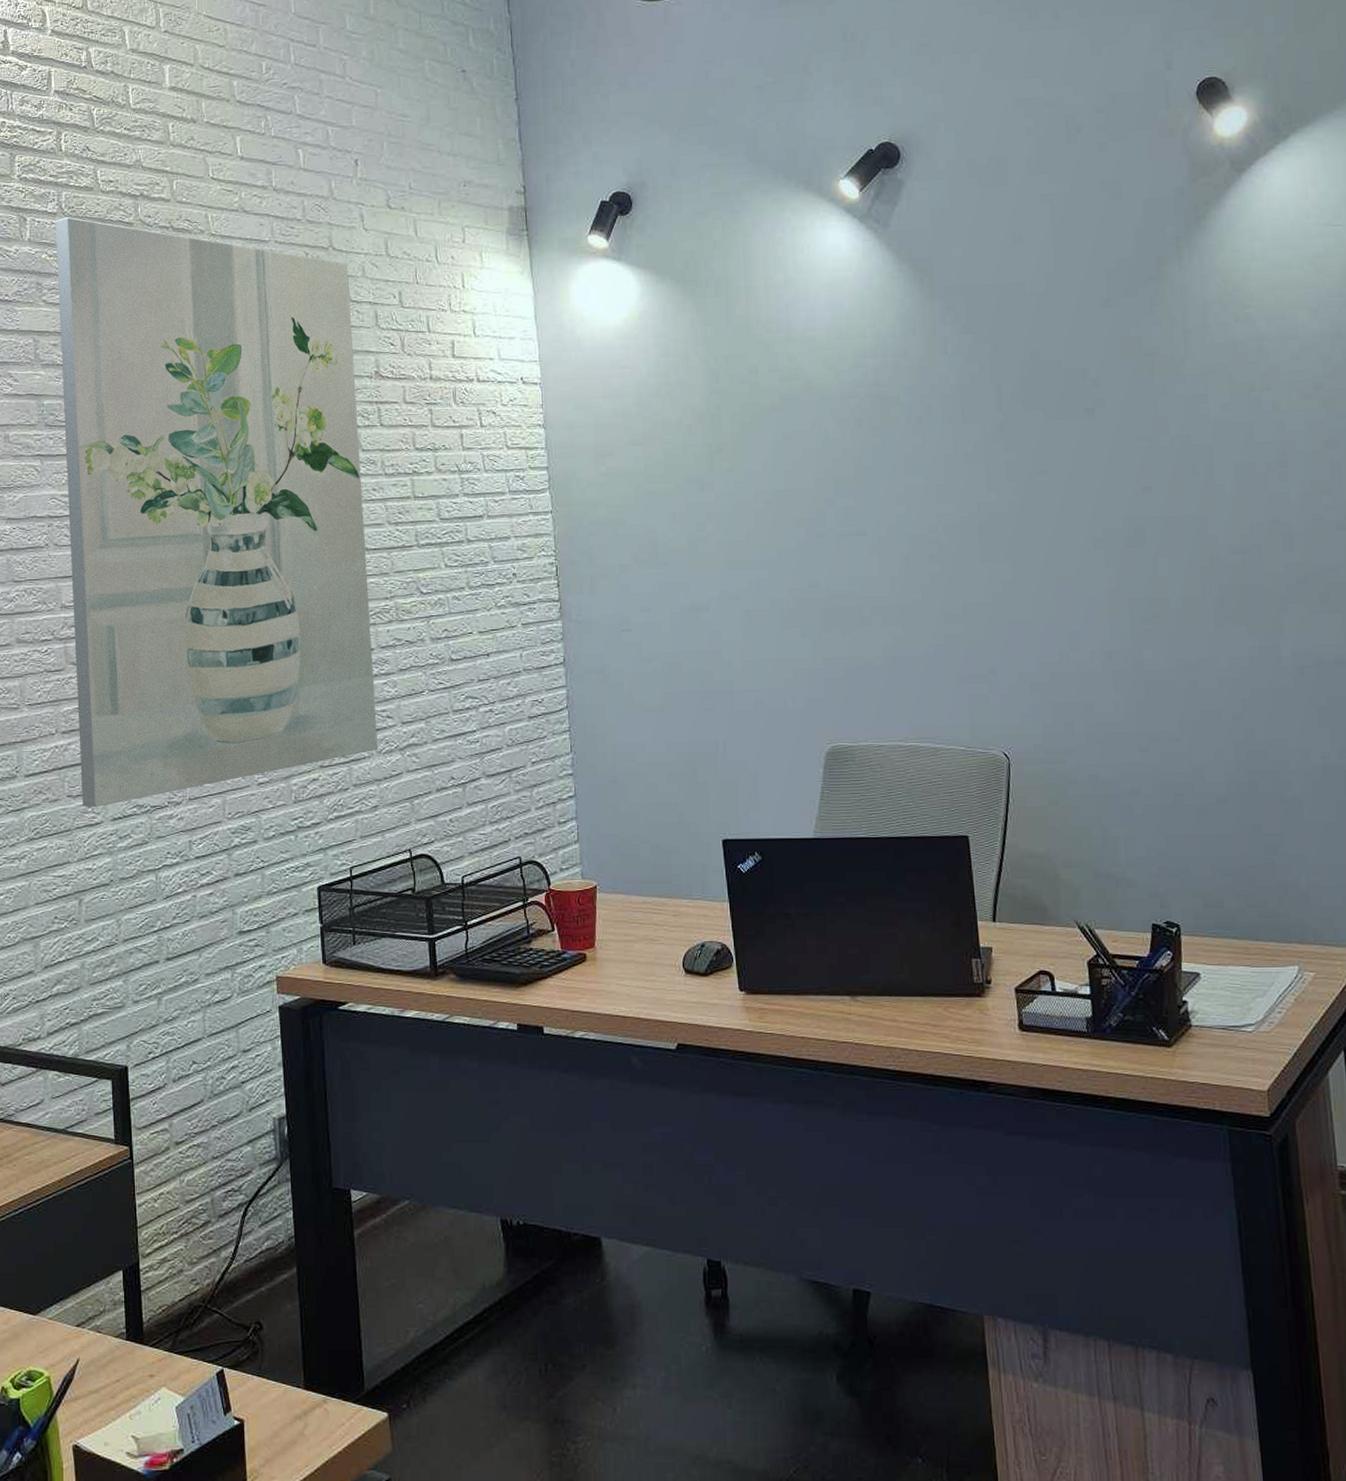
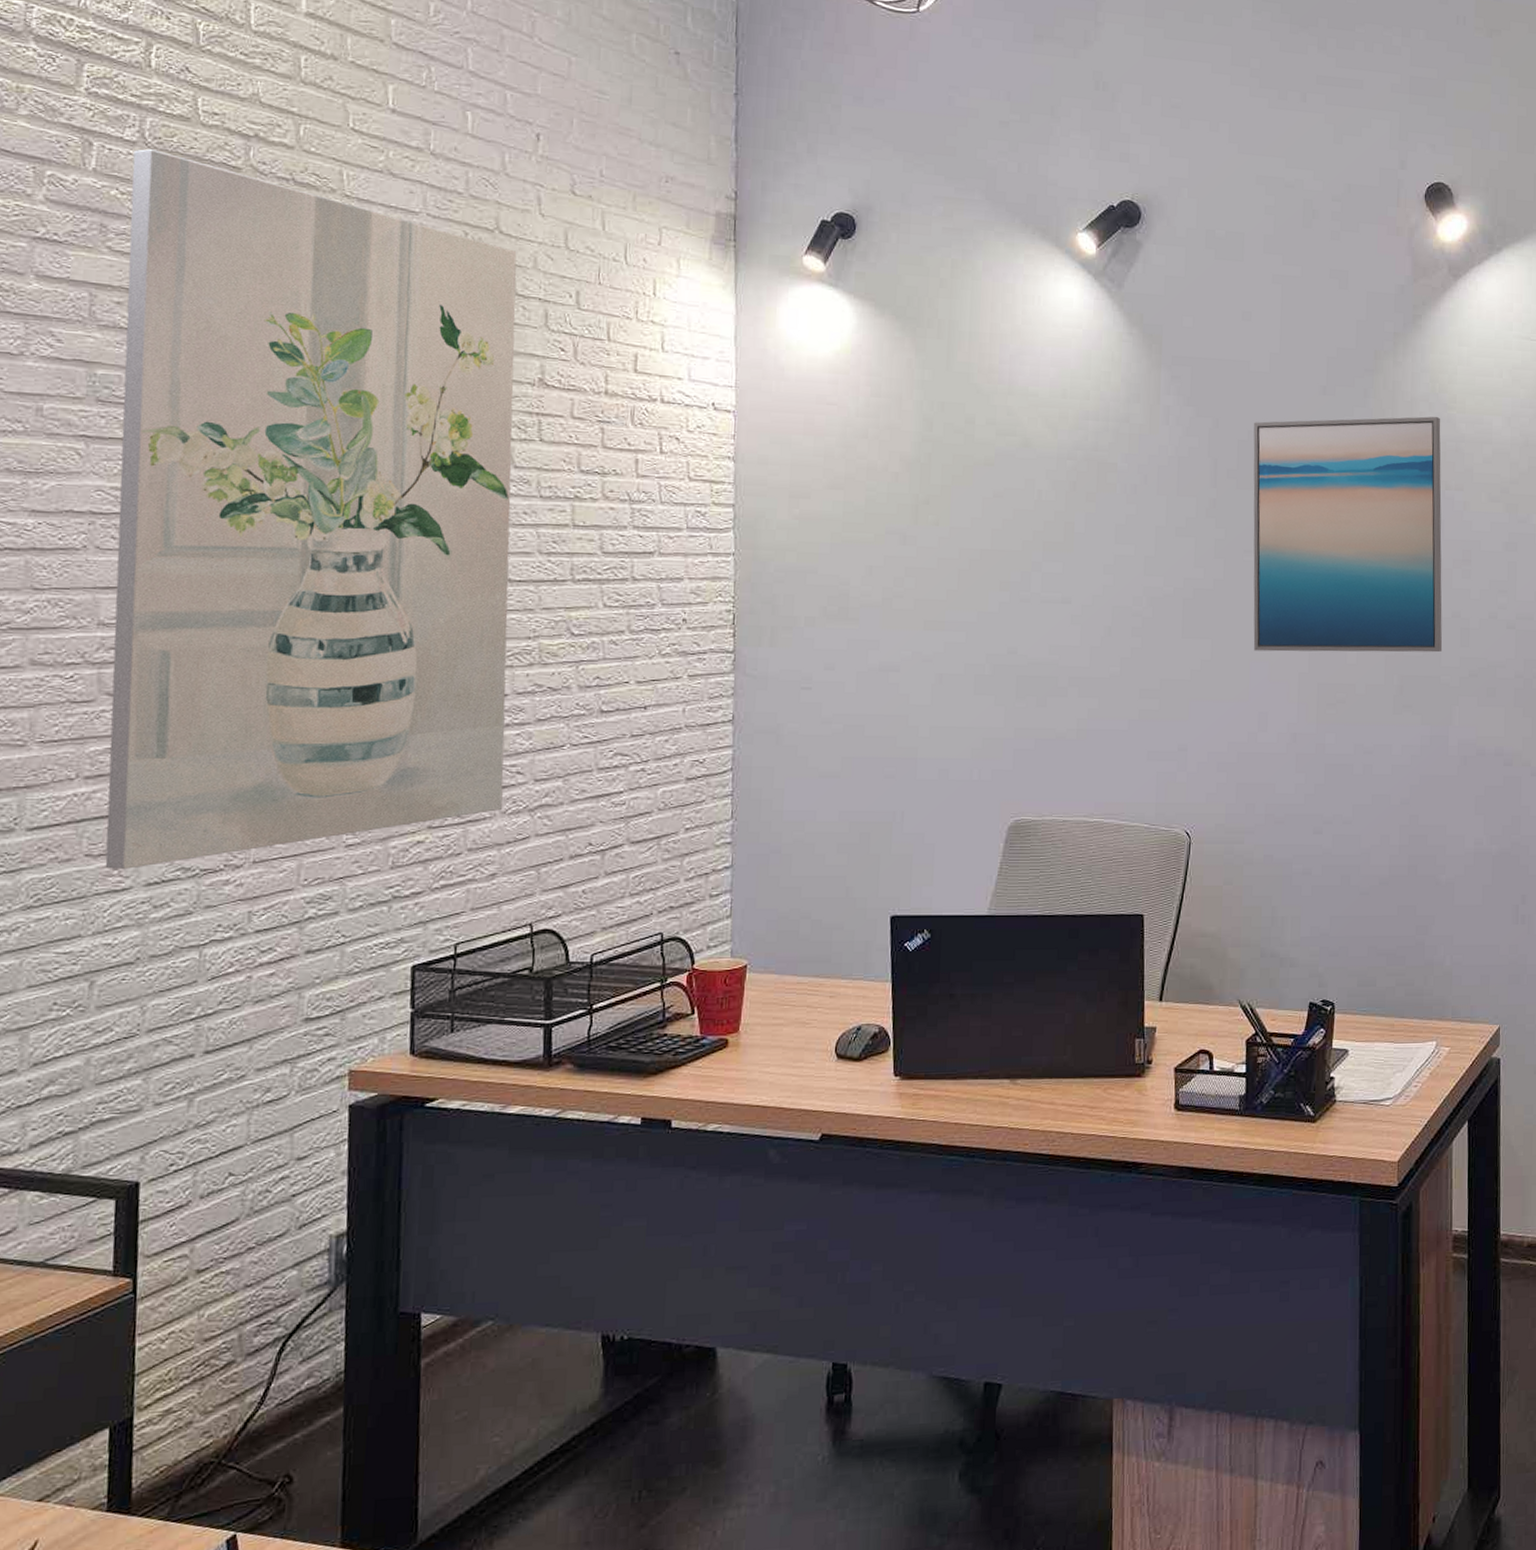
wall art: none [1035,317,1264,570] -> present [1253,416,1443,653]

